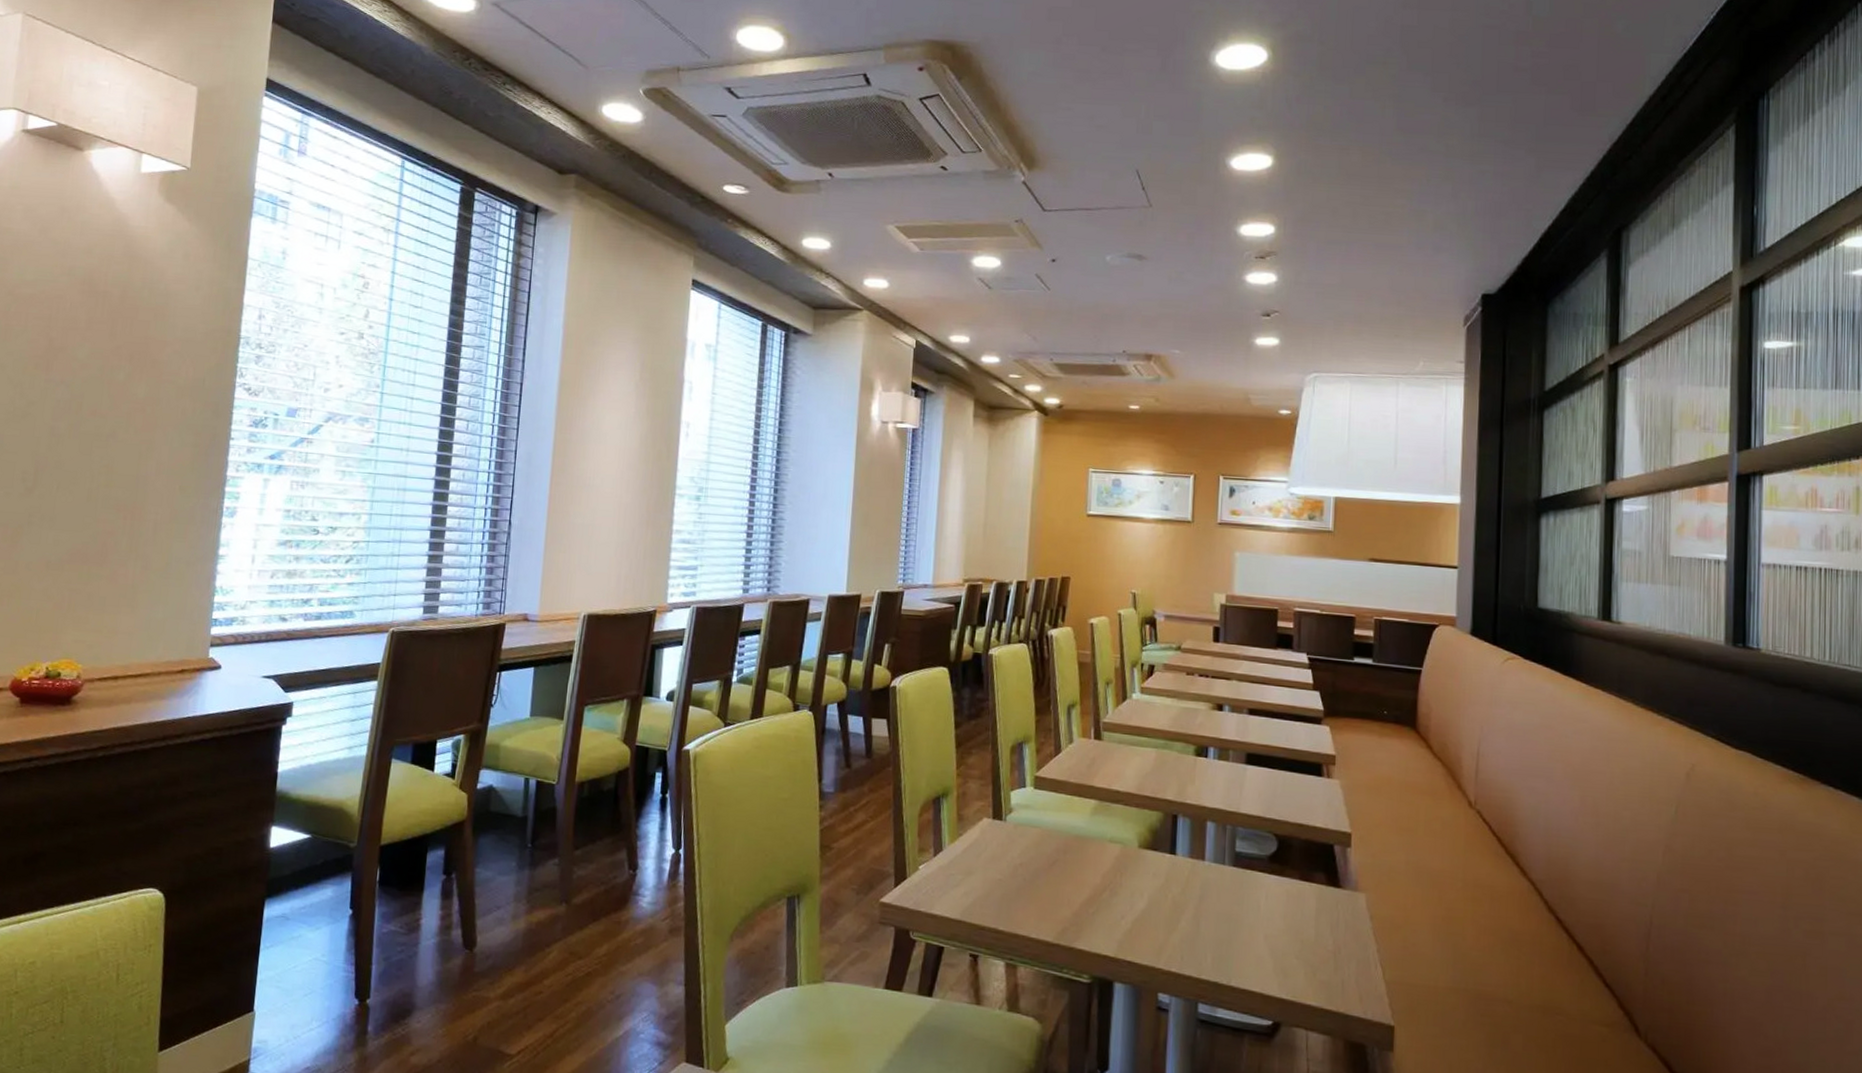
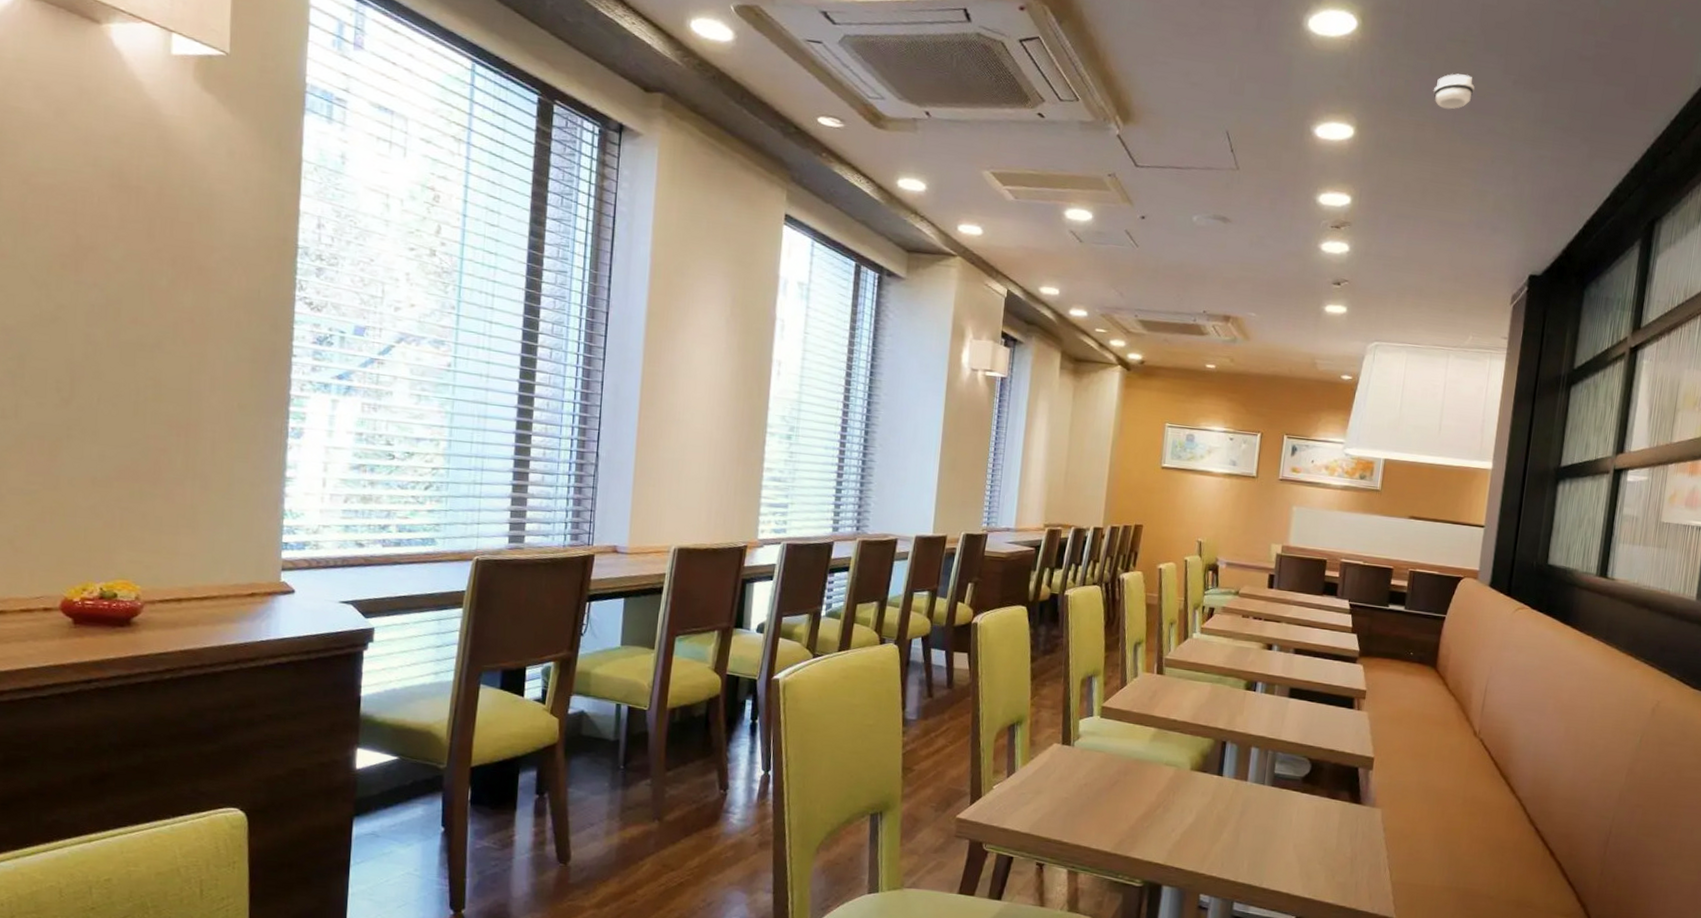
smoke detector: none [1355,95,1401,131] -> present [1433,73,1475,109]

